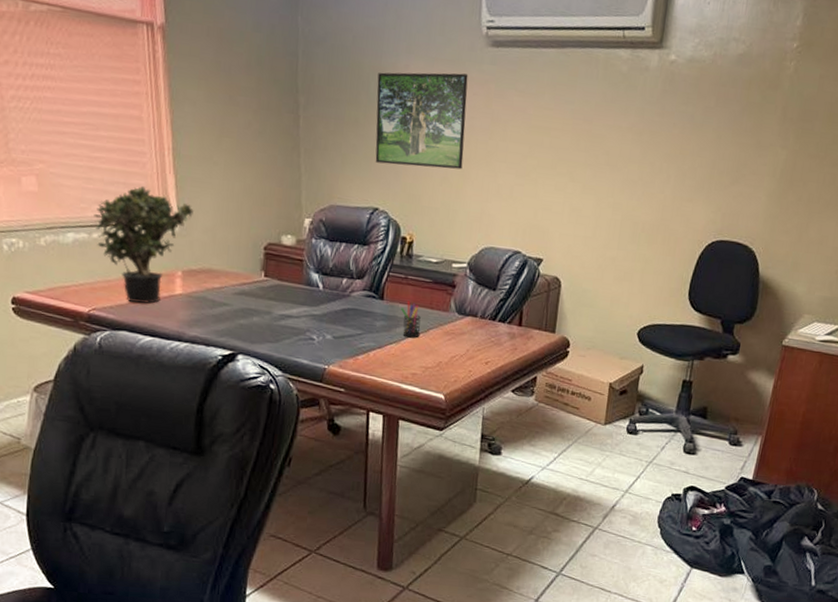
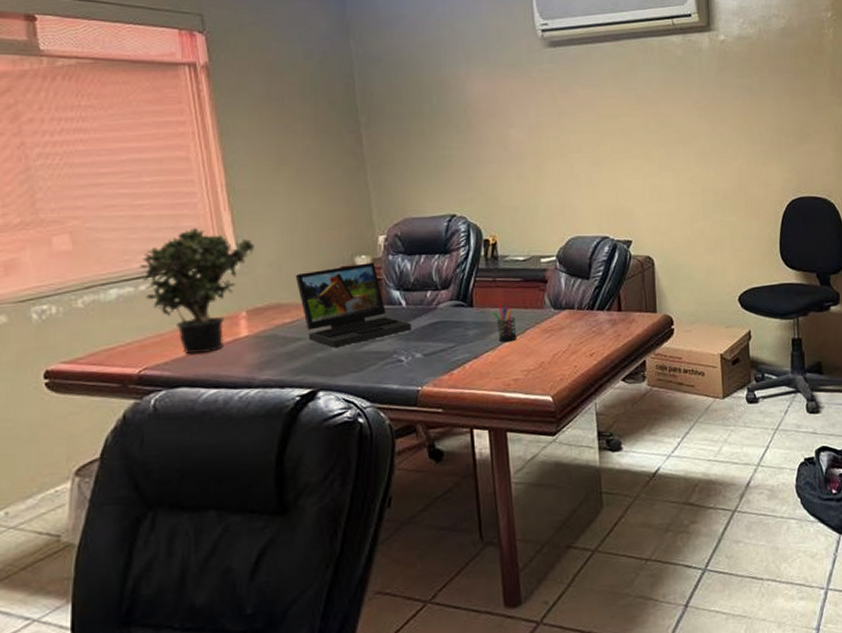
laptop: none [226,242,326,317] -> present [295,262,412,347]
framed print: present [375,72,469,170] -> none [439,75,537,170]

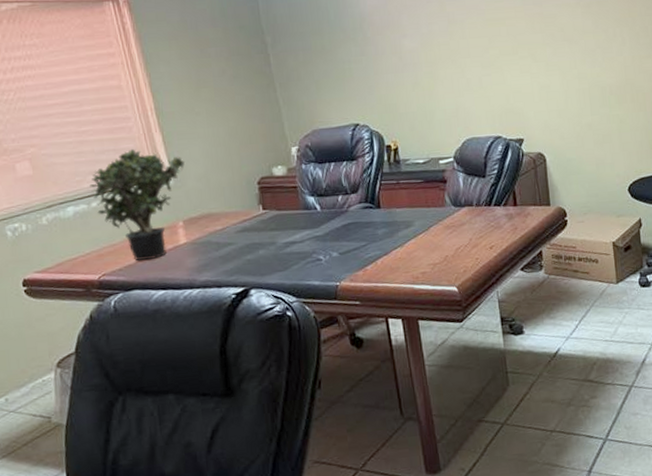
laptop: present [295,262,412,347] -> none [221,171,327,250]
pen holder: present [493,304,517,342] -> none [399,204,422,239]

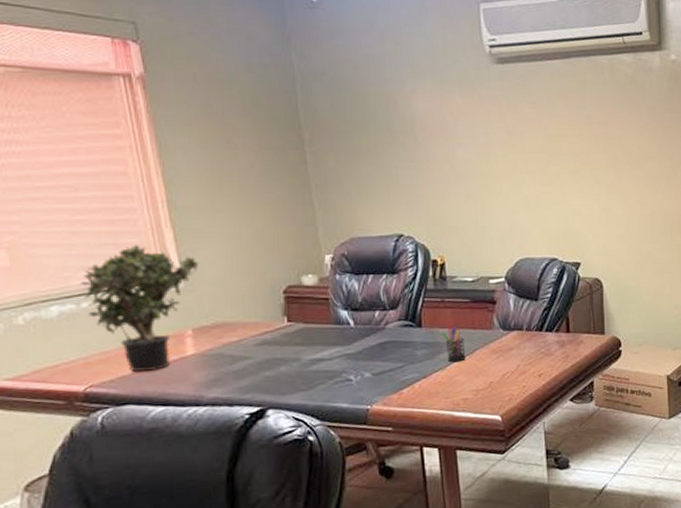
pen holder: none [399,204,422,239] -> present [442,324,466,362]

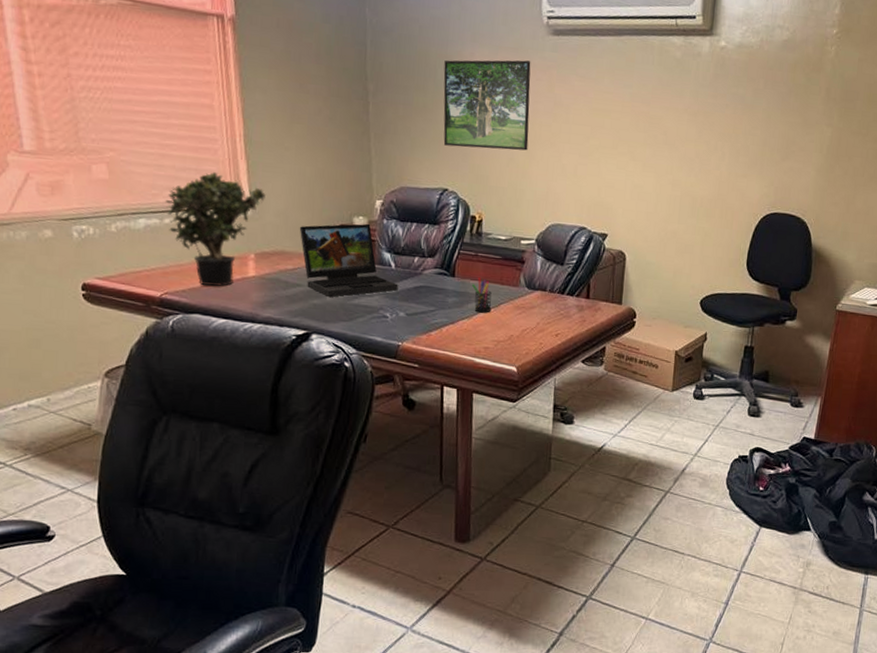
laptop: none [241,281,360,366] -> present [299,223,398,297]
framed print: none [384,92,485,189] -> present [443,60,531,151]

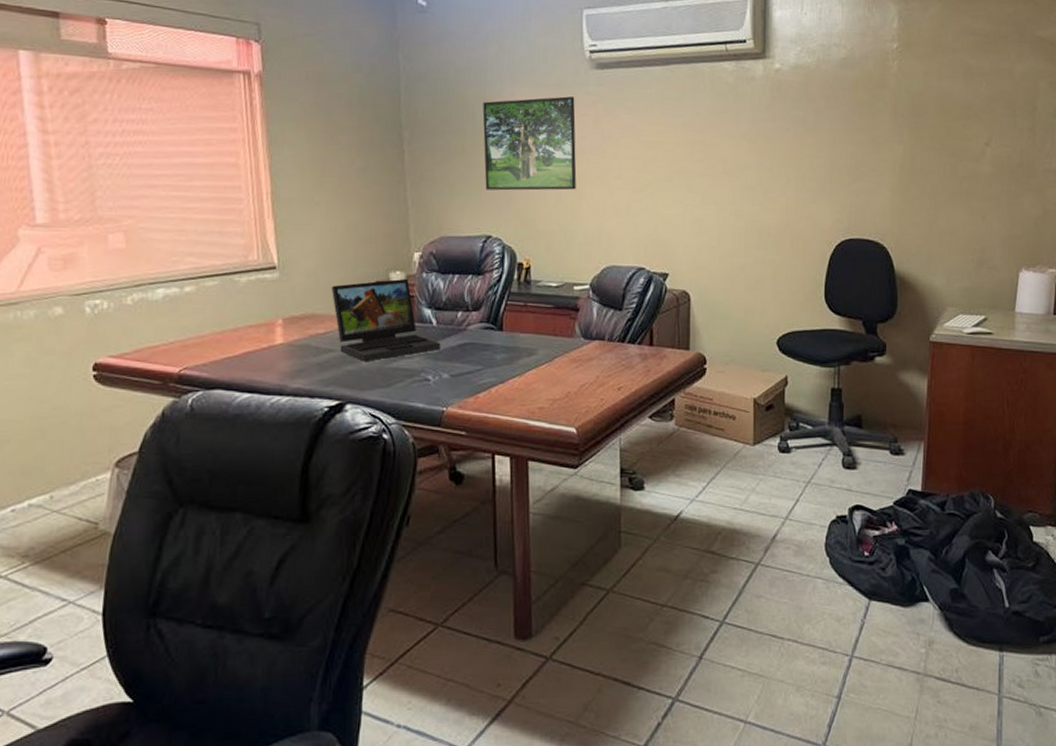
potted plant: present [165,172,266,287] -> none [186,234,294,358]
pen holder: present [472,277,492,313] -> none [522,329,545,369]

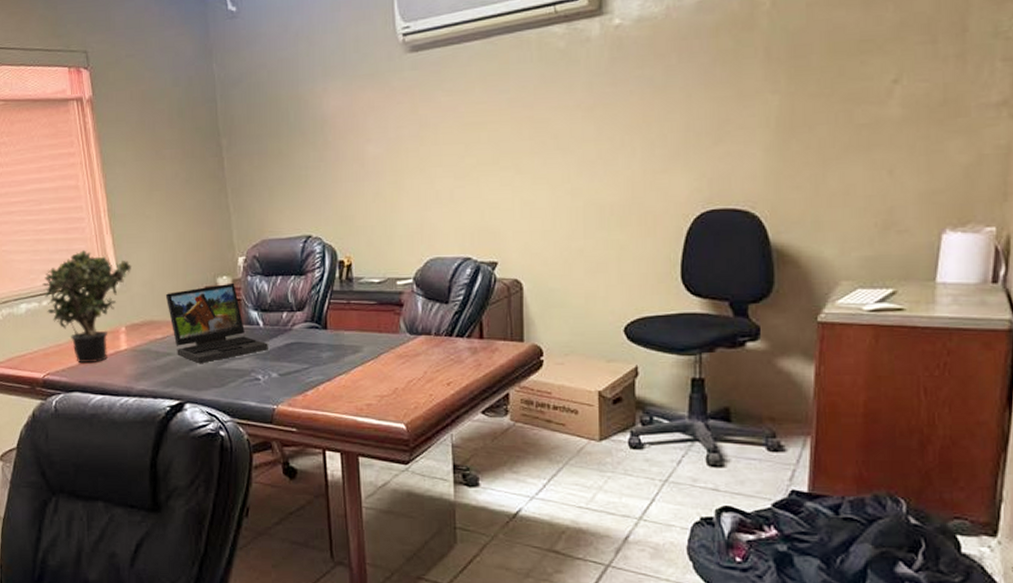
potted plant: none [186,234,294,358] -> present [42,250,131,364]
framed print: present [482,96,577,191] -> none [296,85,395,190]

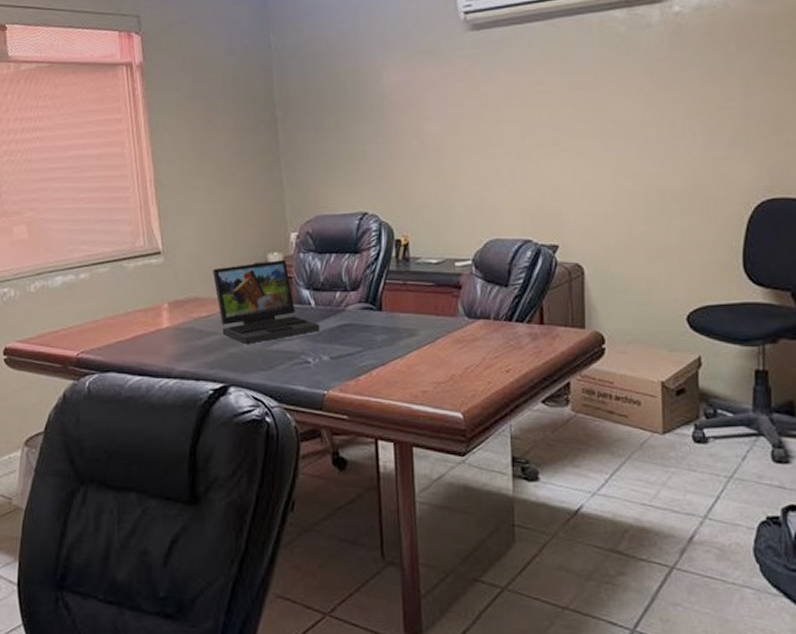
potted plant: present [42,250,131,364] -> none [80,221,177,342]

